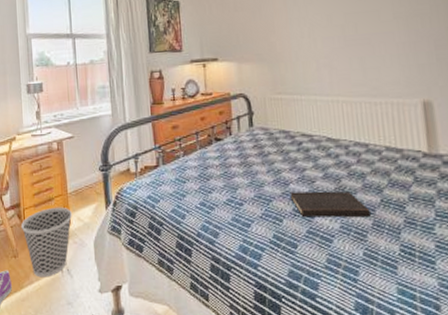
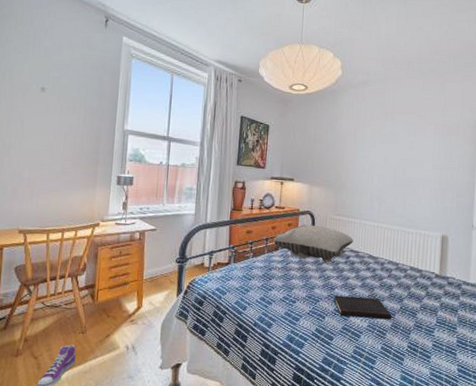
wastebasket: present [21,207,73,278] -> none [93,290,145,353]
pillow: none [205,109,303,154] -> present [273,224,353,264]

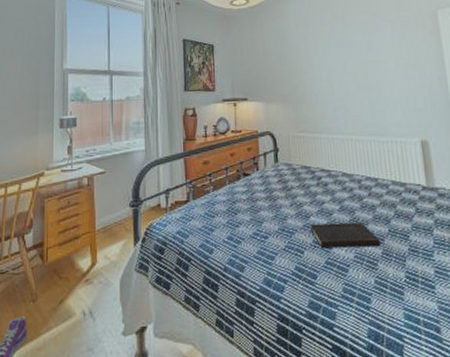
pillow: present [273,224,353,264] -> none [234,146,322,189]

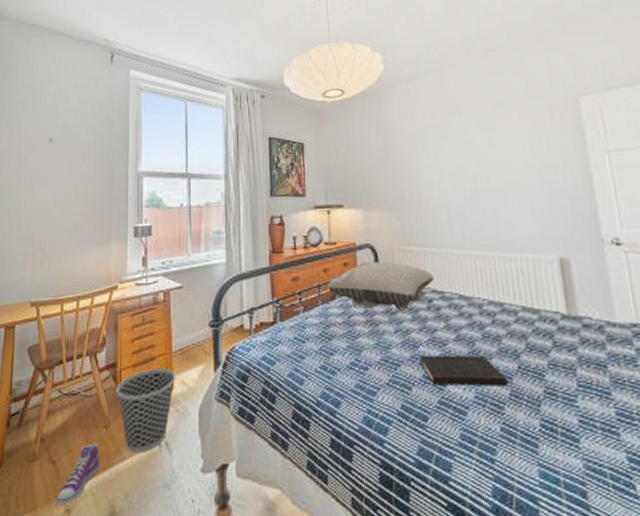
wastebasket: none [43,245,100,323] -> present [117,367,176,453]
pillow: none [234,146,322,189] -> present [327,261,434,312]

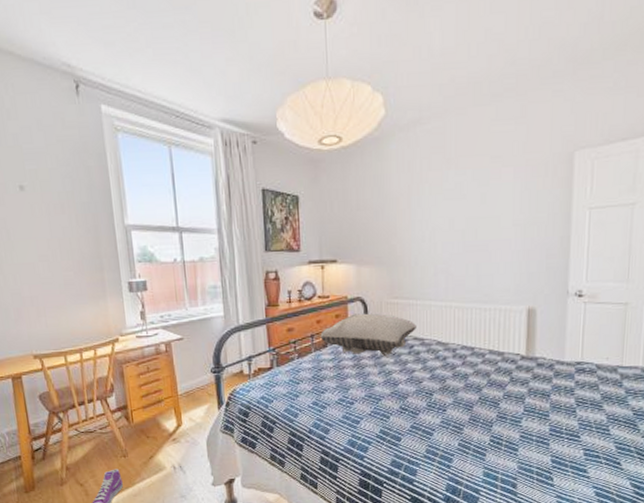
wastebasket: present [117,367,176,453] -> none [130,408,184,475]
hardcover book: present [419,355,508,387] -> none [398,390,468,414]

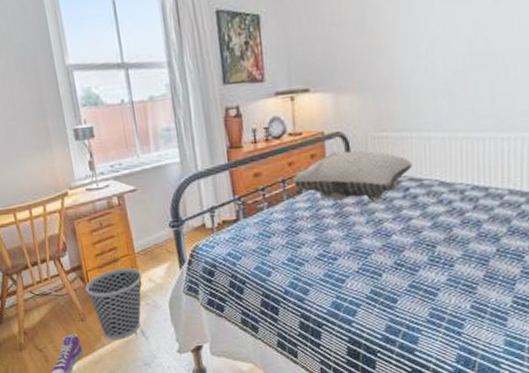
wastebasket: none [130,408,184,475] -> present [85,267,143,340]

